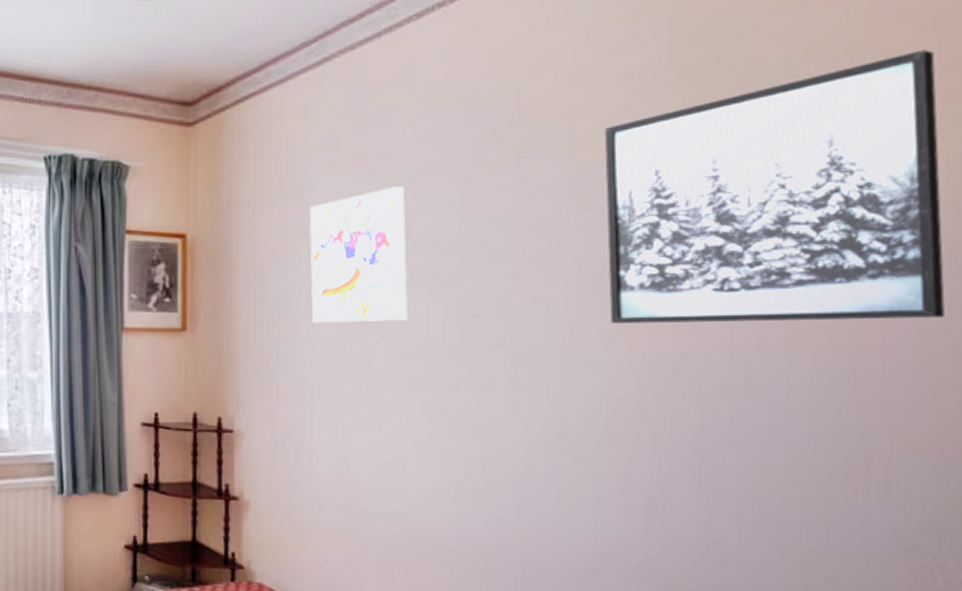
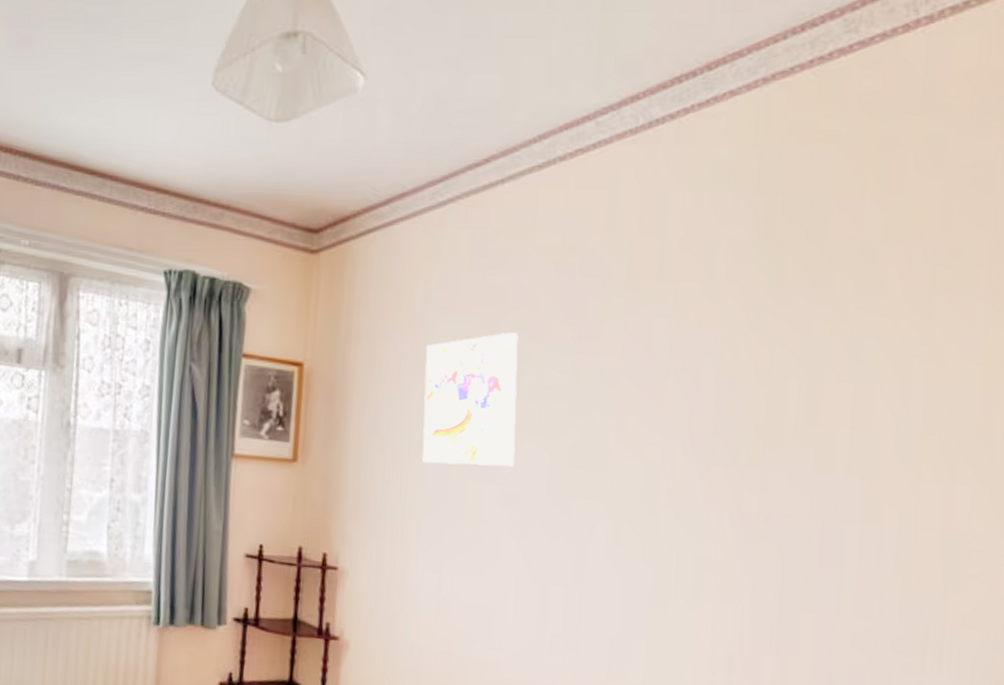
wall art: present [604,49,945,324] -> none [702,247,996,498]

